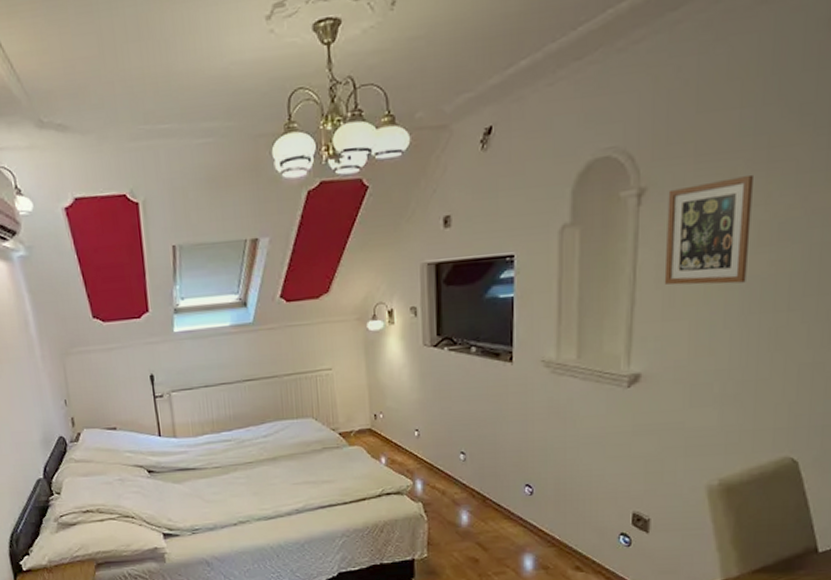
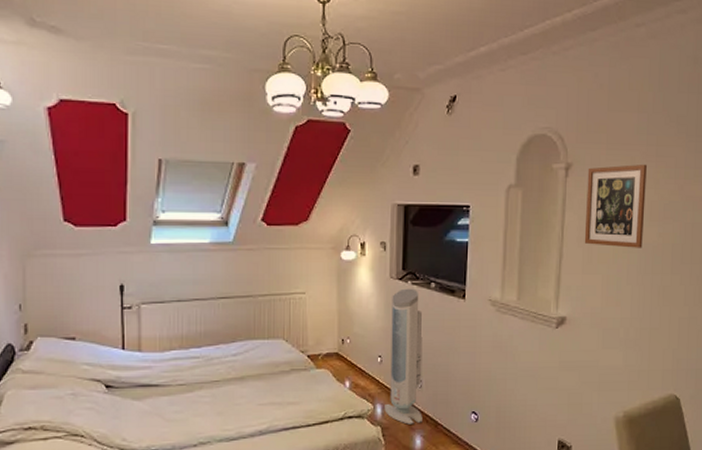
air purifier: none [425,355,468,500] -> present [384,288,423,425]

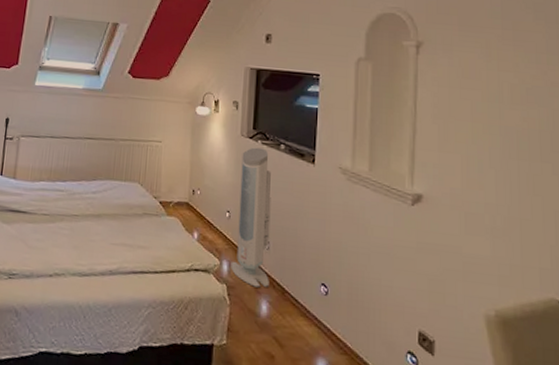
picture frame: present [584,164,647,248] -> none [439,47,505,131]

